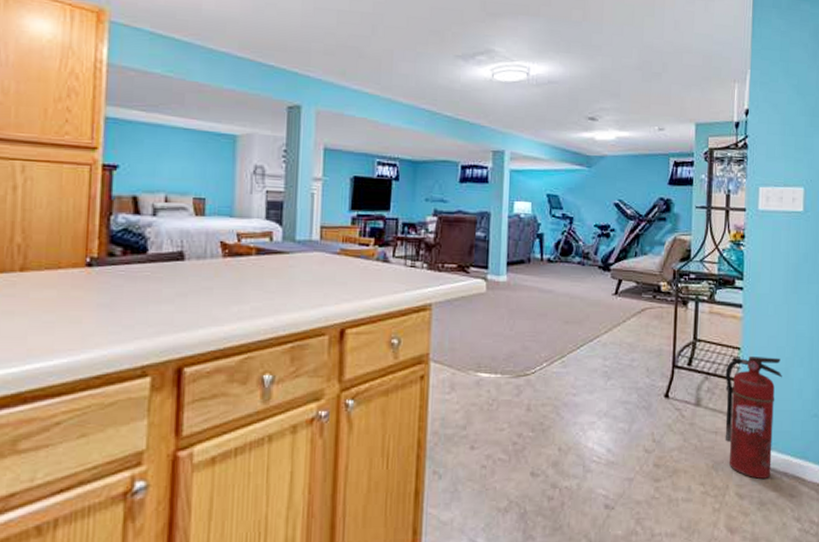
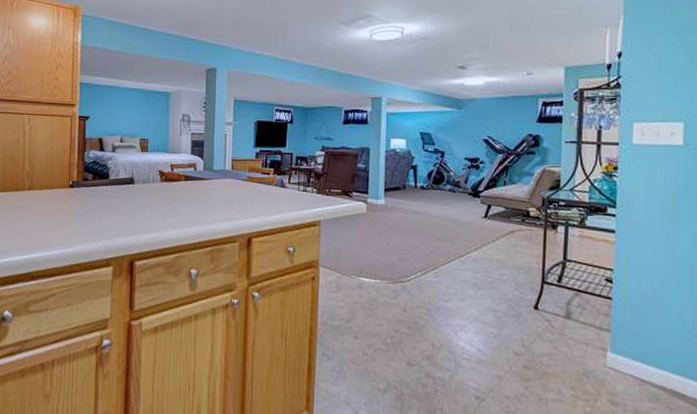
fire extinguisher: present [725,357,782,479] -> none [596,278,659,390]

